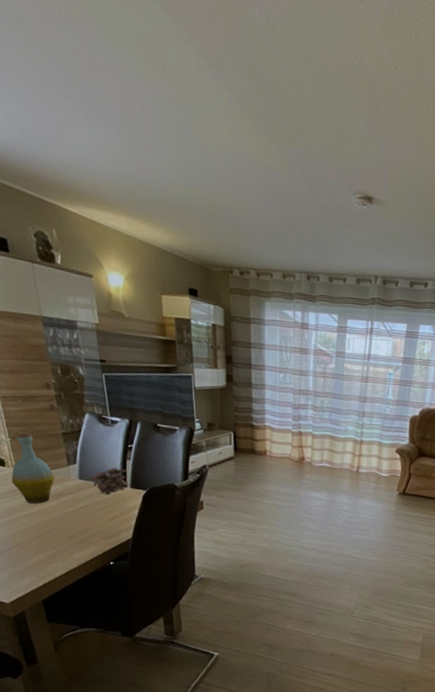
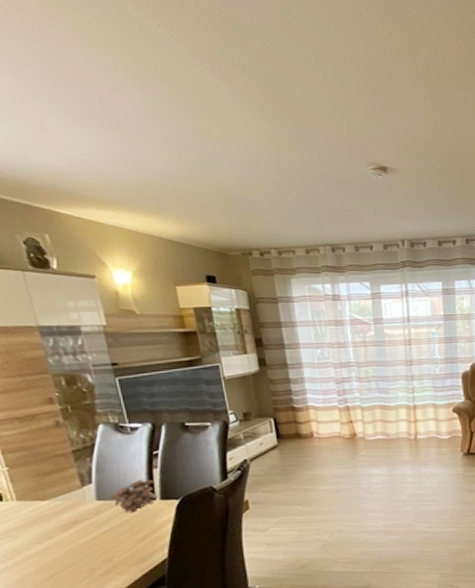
bottle: present [11,431,55,504] -> none [11,456,67,539]

